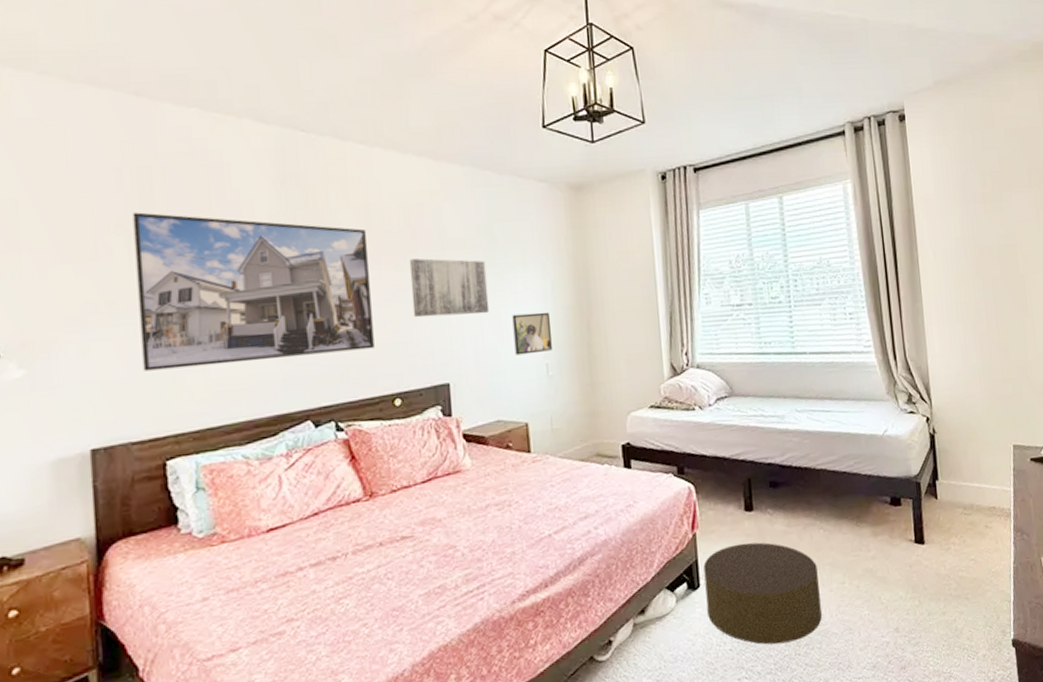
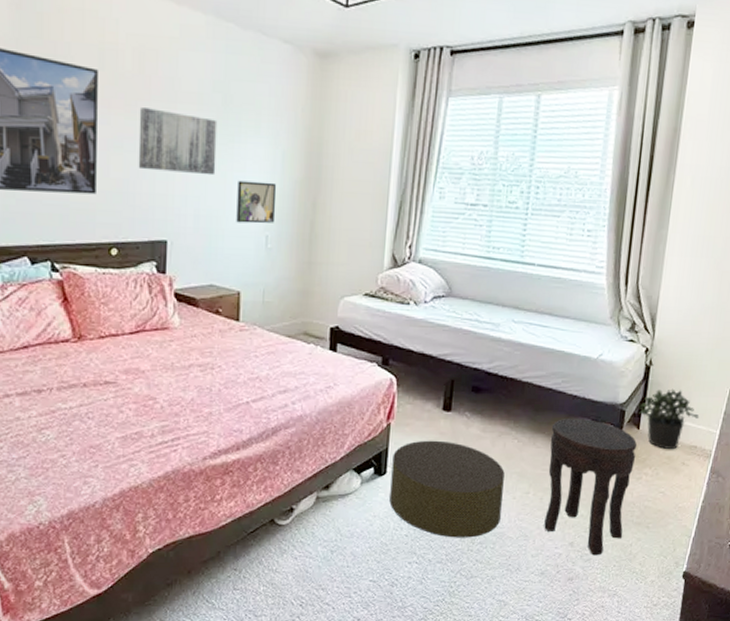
side table: none [853,496,945,638] -> present [544,417,638,556]
potted plant: none [930,453,991,515] -> present [637,388,700,450]

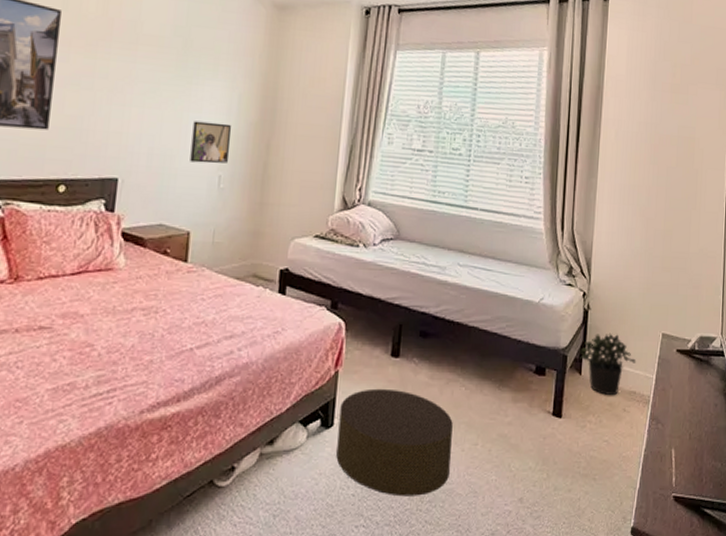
wall art: present [138,108,218,176] -> none [94,48,177,115]
side table: present [544,417,638,556] -> none [493,363,580,512]

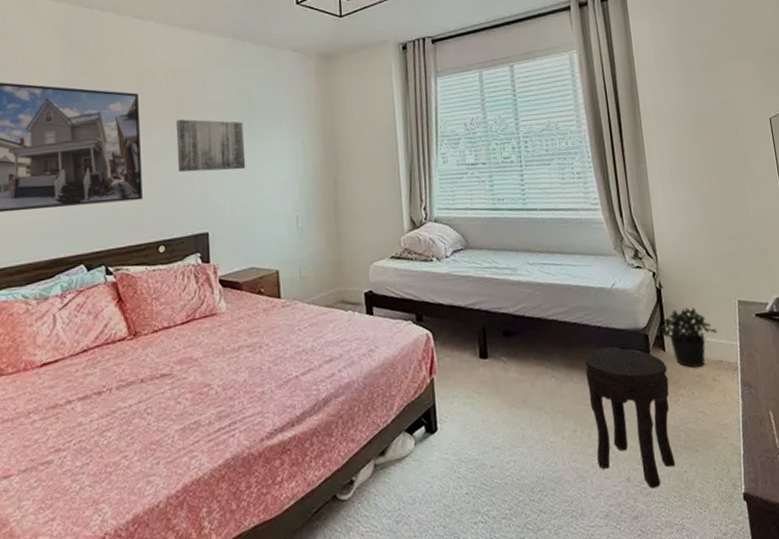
wall art: none [94,48,177,115] -> present [175,119,246,172]
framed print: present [190,121,232,164] -> none [266,168,302,208]
storage ottoman: present [336,388,453,497] -> none [441,389,555,490]
side table: none [493,363,580,512] -> present [583,348,676,489]

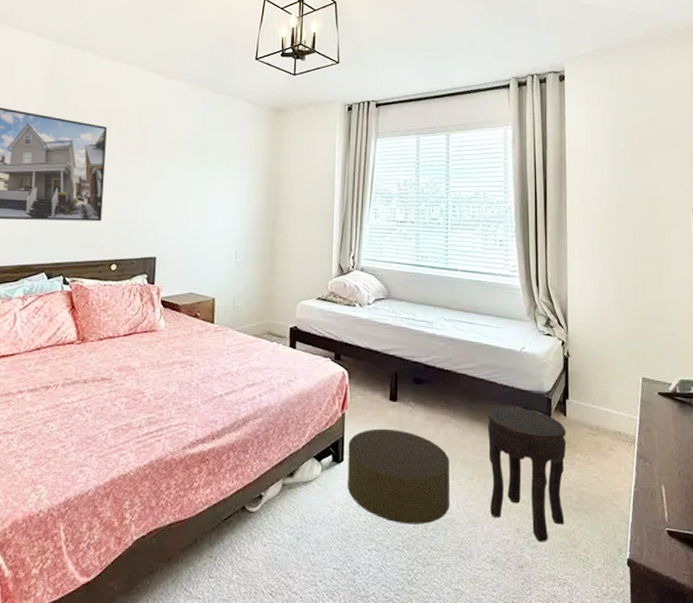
wall art: present [175,119,246,172] -> none [135,154,197,204]
storage ottoman: none [441,389,555,490] -> present [348,428,449,524]
potted plant: present [657,307,718,368] -> none [561,377,619,436]

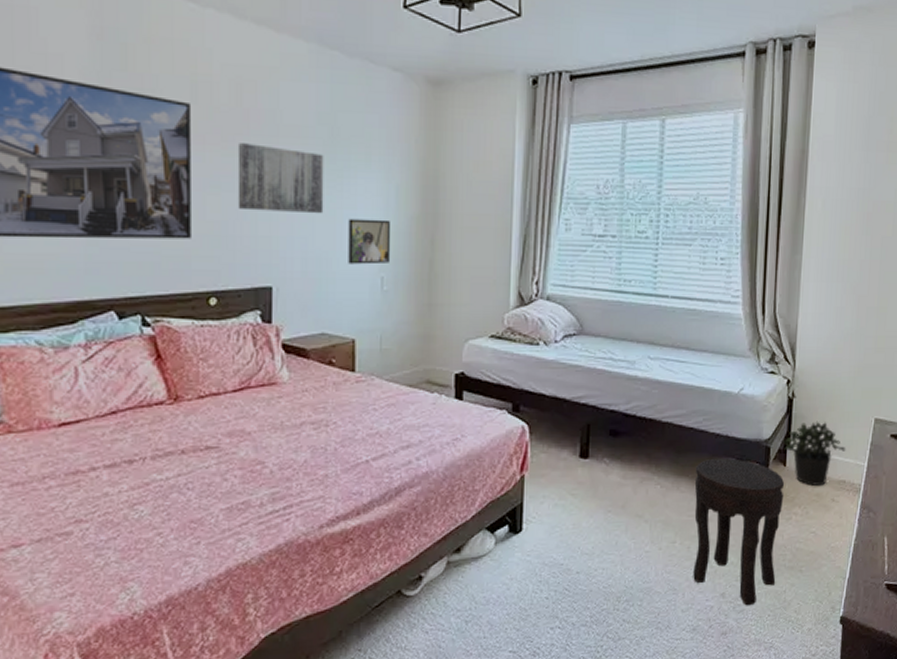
wall art: none [135,154,197,204] -> present [237,143,324,214]
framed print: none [211,207,244,242] -> present [348,218,391,265]
storage ottoman: present [348,428,449,524] -> none [527,490,649,597]
potted plant: none [561,377,619,436] -> present [782,421,846,487]

